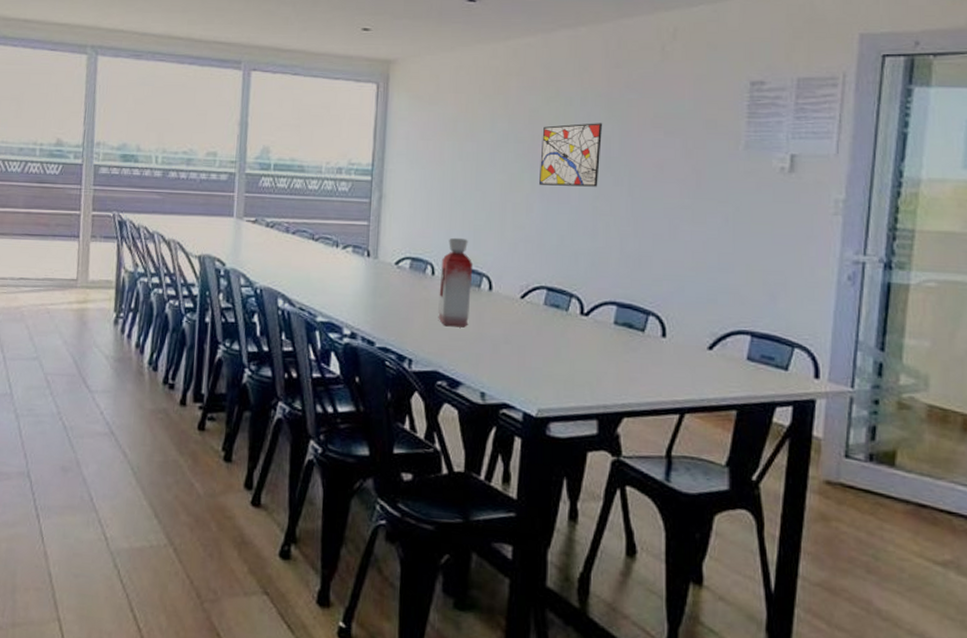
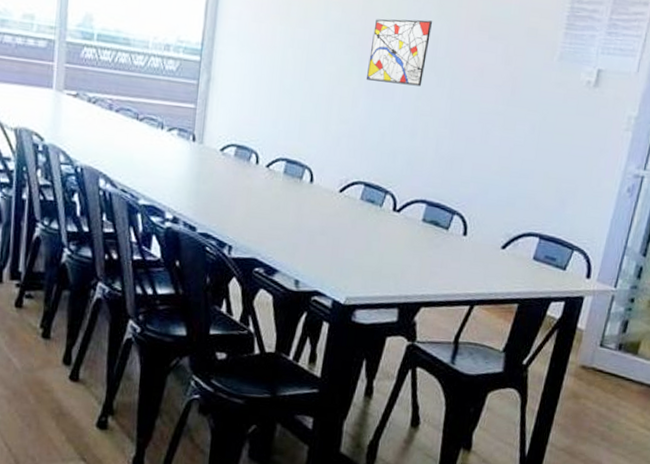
bottle: present [438,237,473,328] -> none [259,127,297,218]

